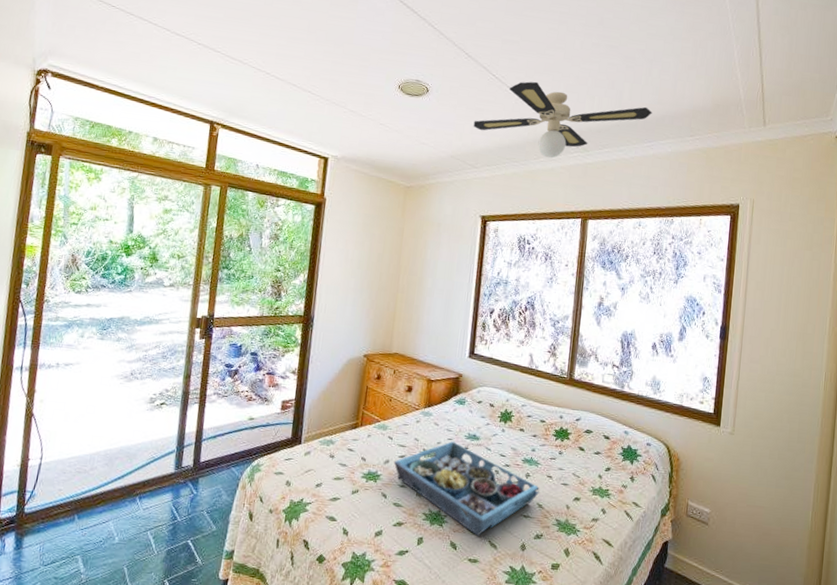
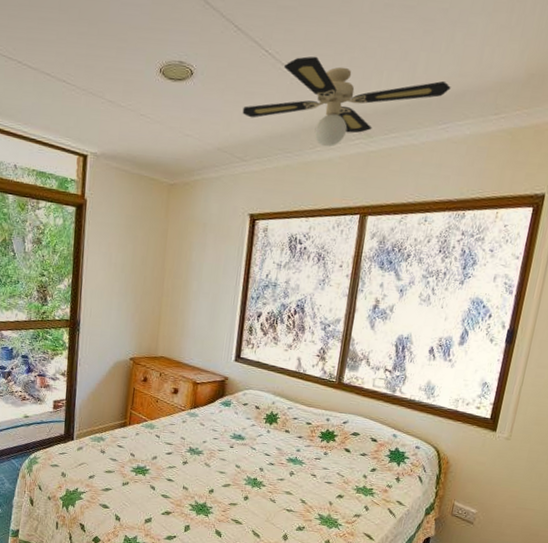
serving tray: present [394,441,540,536] -> none [162,440,303,526]

